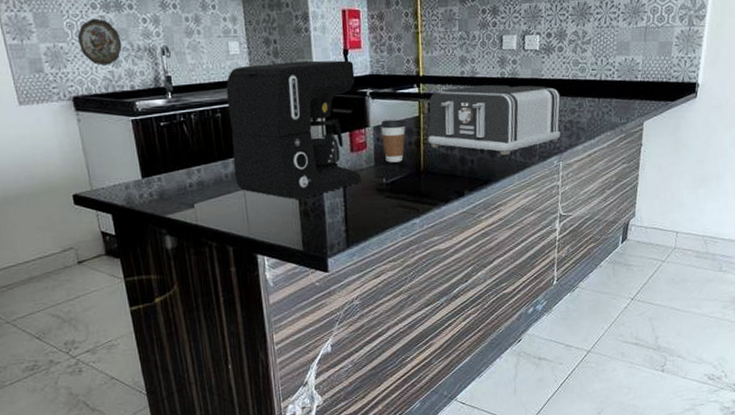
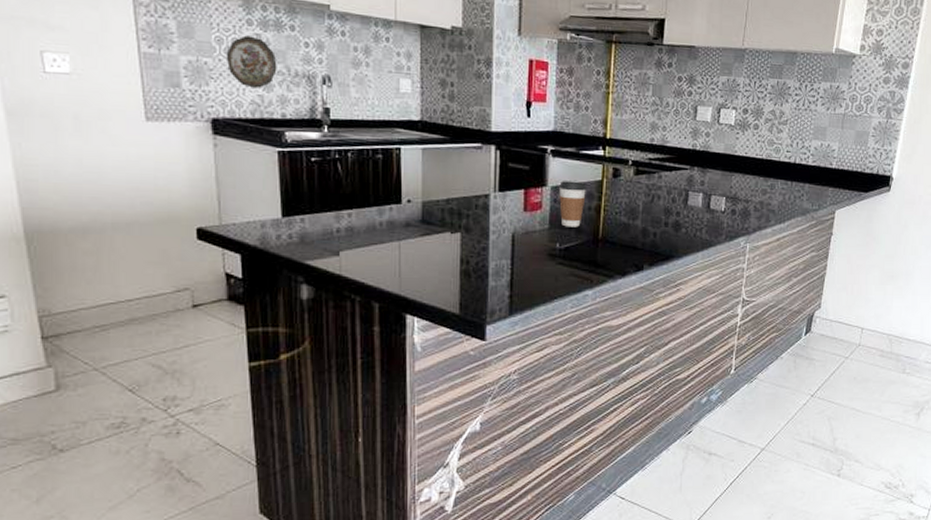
coffee maker: present [226,60,362,199] -> none [390,106,536,257]
toaster: present [428,84,561,155] -> none [609,154,753,231]

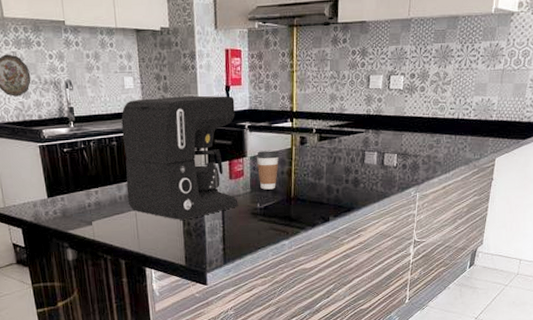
coffee maker: none [390,106,536,257] -> present [121,95,238,220]

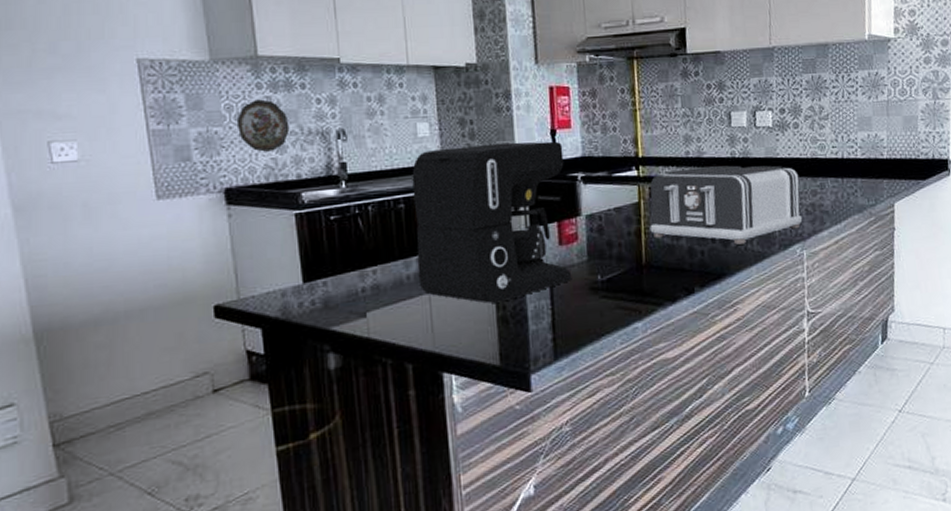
coffee cup: present [257,150,279,190] -> none [594,206,624,257]
toaster: none [298,120,420,186] -> present [650,165,803,245]

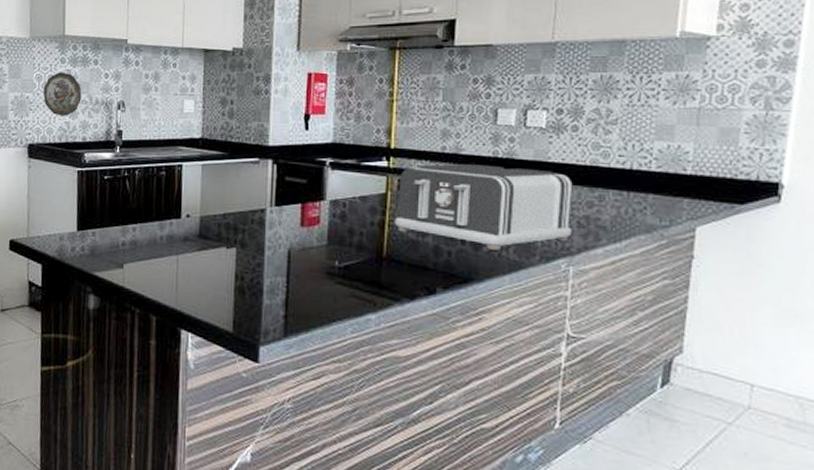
coffee maker: present [412,141,572,303] -> none [170,123,315,273]

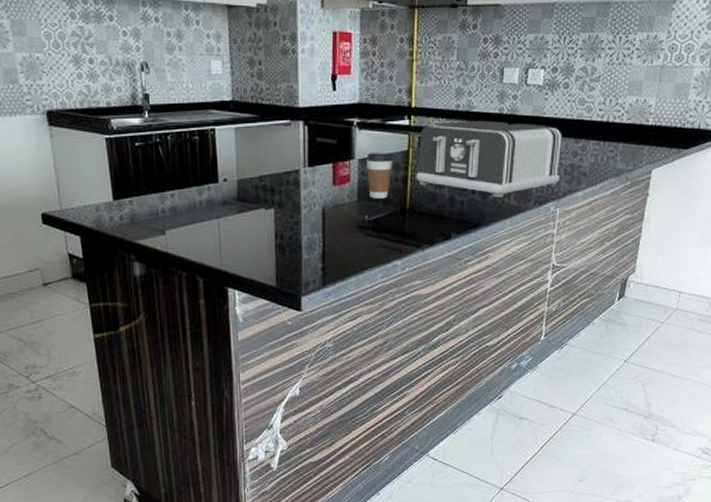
decorative plate: present [43,72,82,116] -> none [54,29,100,79]
coffee cup: none [338,194,368,244] -> present [366,153,393,199]

